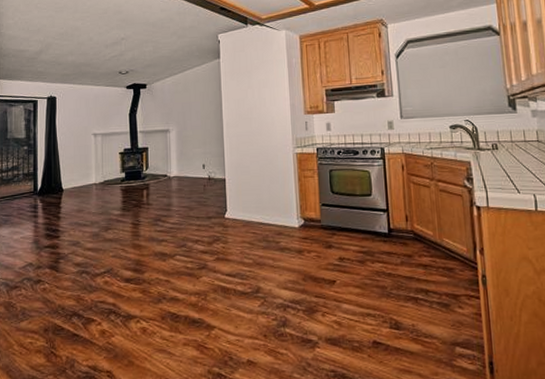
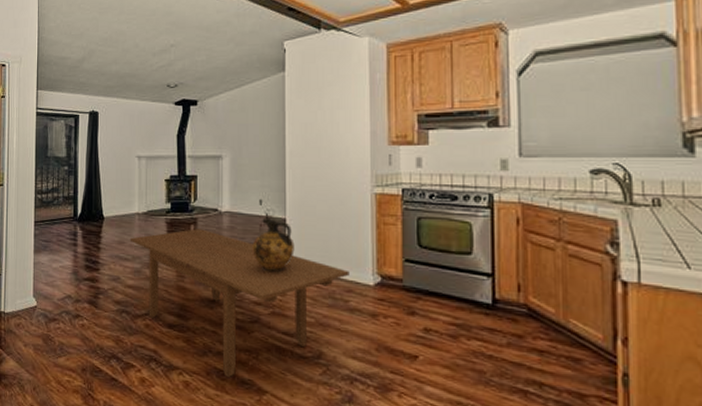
dining table: none [88,193,279,320] -> present [129,229,349,378]
ceramic jug: none [198,178,234,225] -> present [252,217,295,273]

